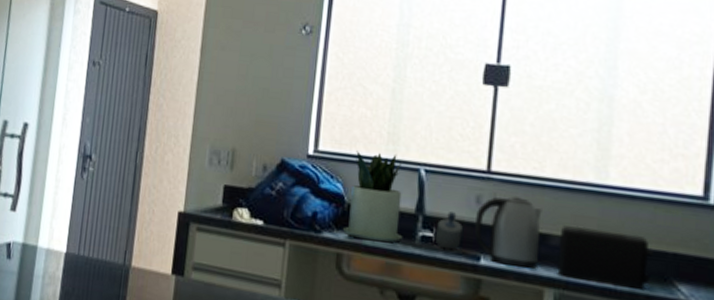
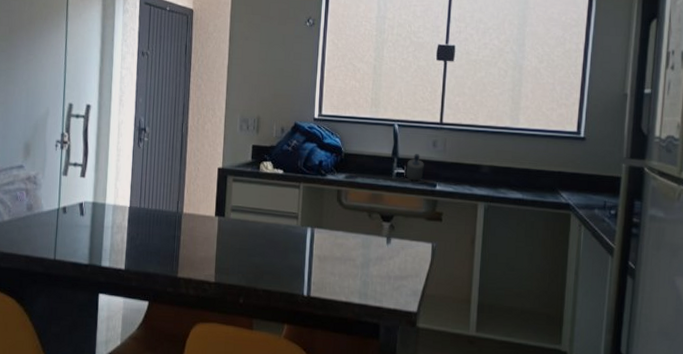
planter: present [342,151,403,243] -> none [341,113,384,180]
kettle: present [475,196,542,269] -> none [432,140,477,189]
toaster: present [556,225,653,289] -> none [485,157,546,198]

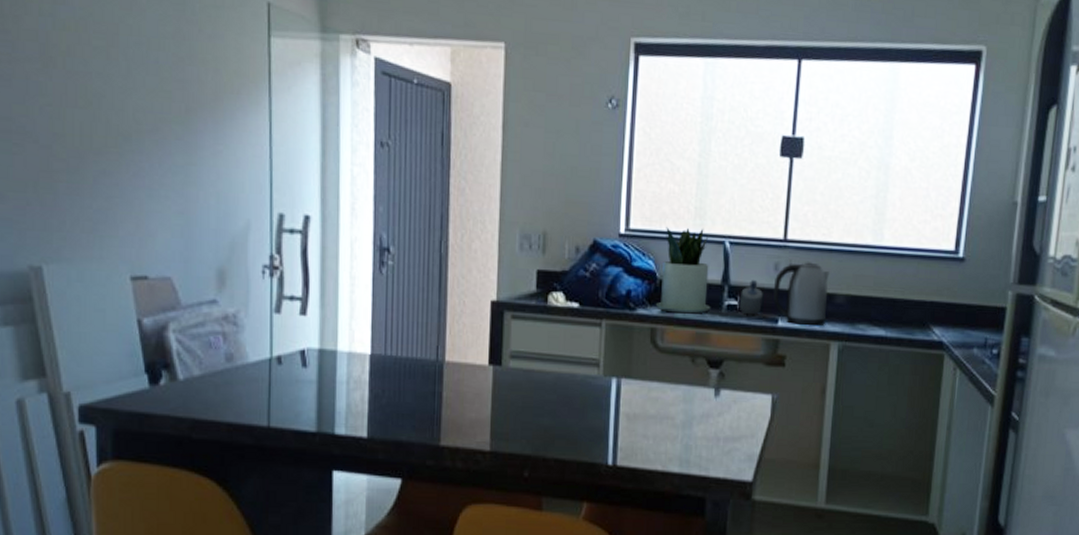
planter: none [341,113,384,180] -> present [655,227,711,314]
kettle: none [432,140,477,189] -> present [773,262,830,325]

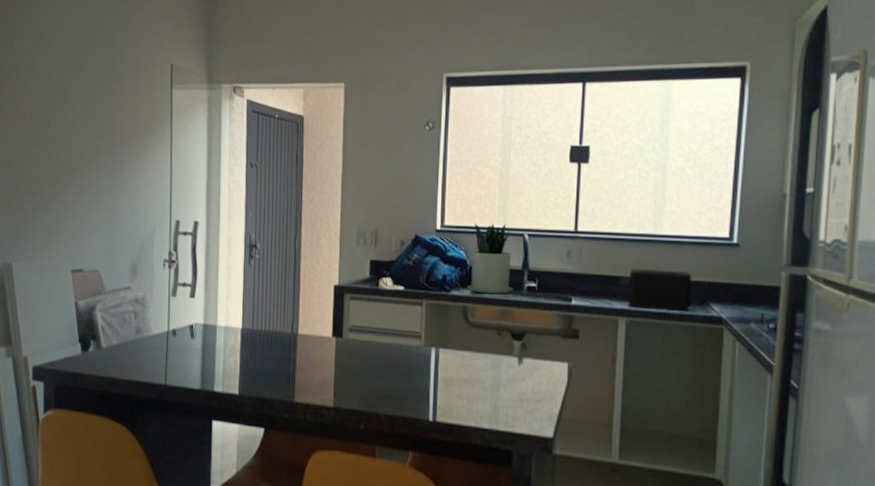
soap dispenser: present [739,280,763,315] -> none [537,266,558,295]
kettle: present [773,262,830,325] -> none [567,250,616,303]
toaster: none [840,284,916,335] -> present [626,268,695,311]

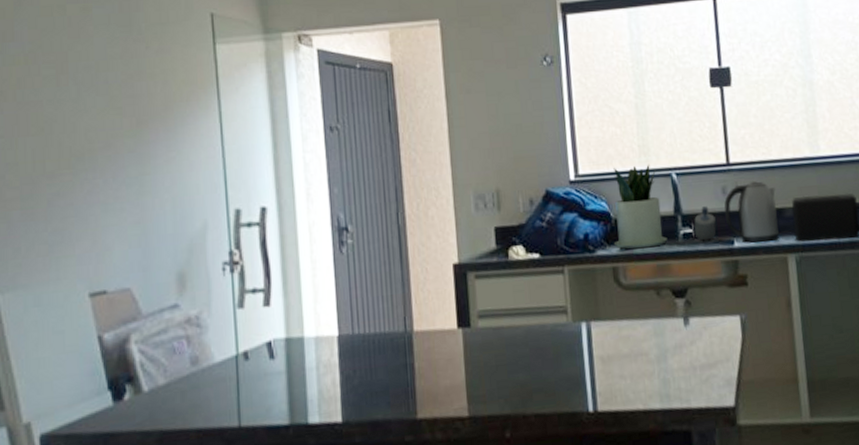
soap dispenser: none [537,266,558,295] -> present [694,206,717,241]
kettle: none [567,250,616,303] -> present [724,181,779,243]

